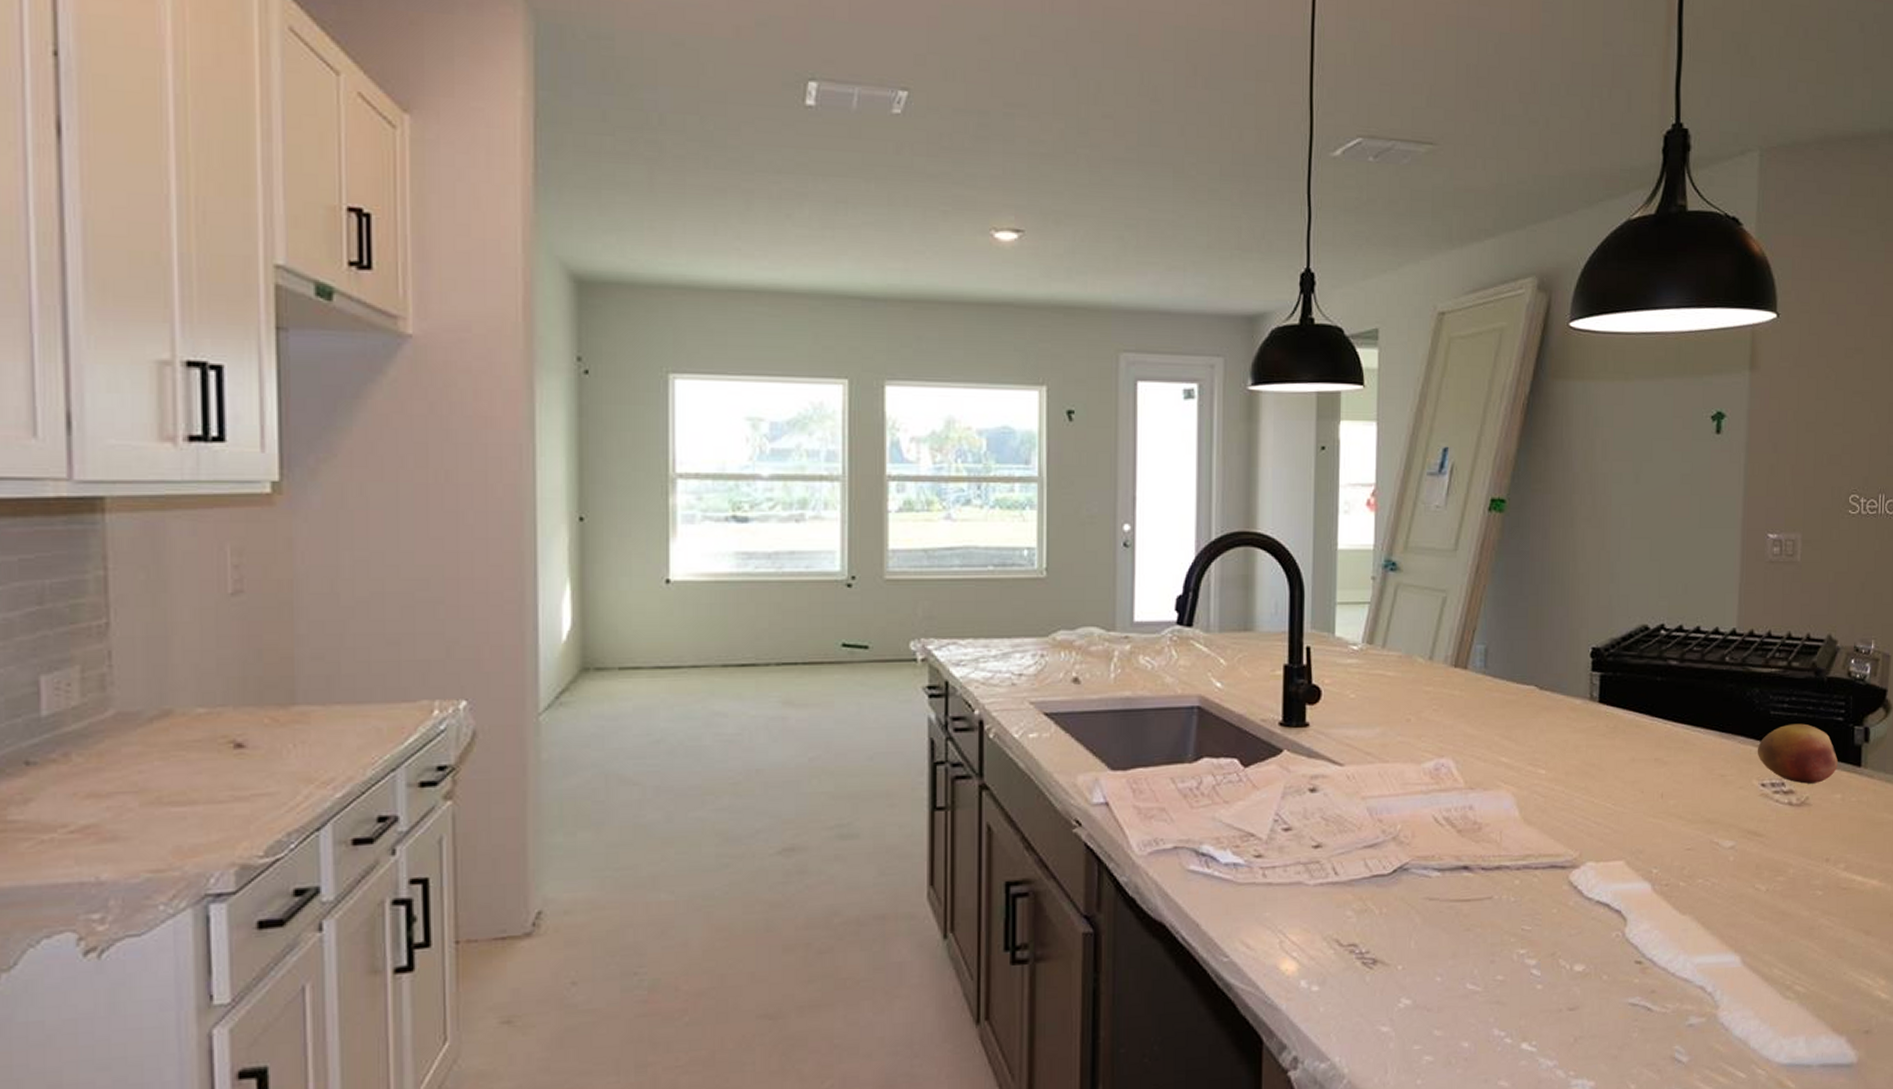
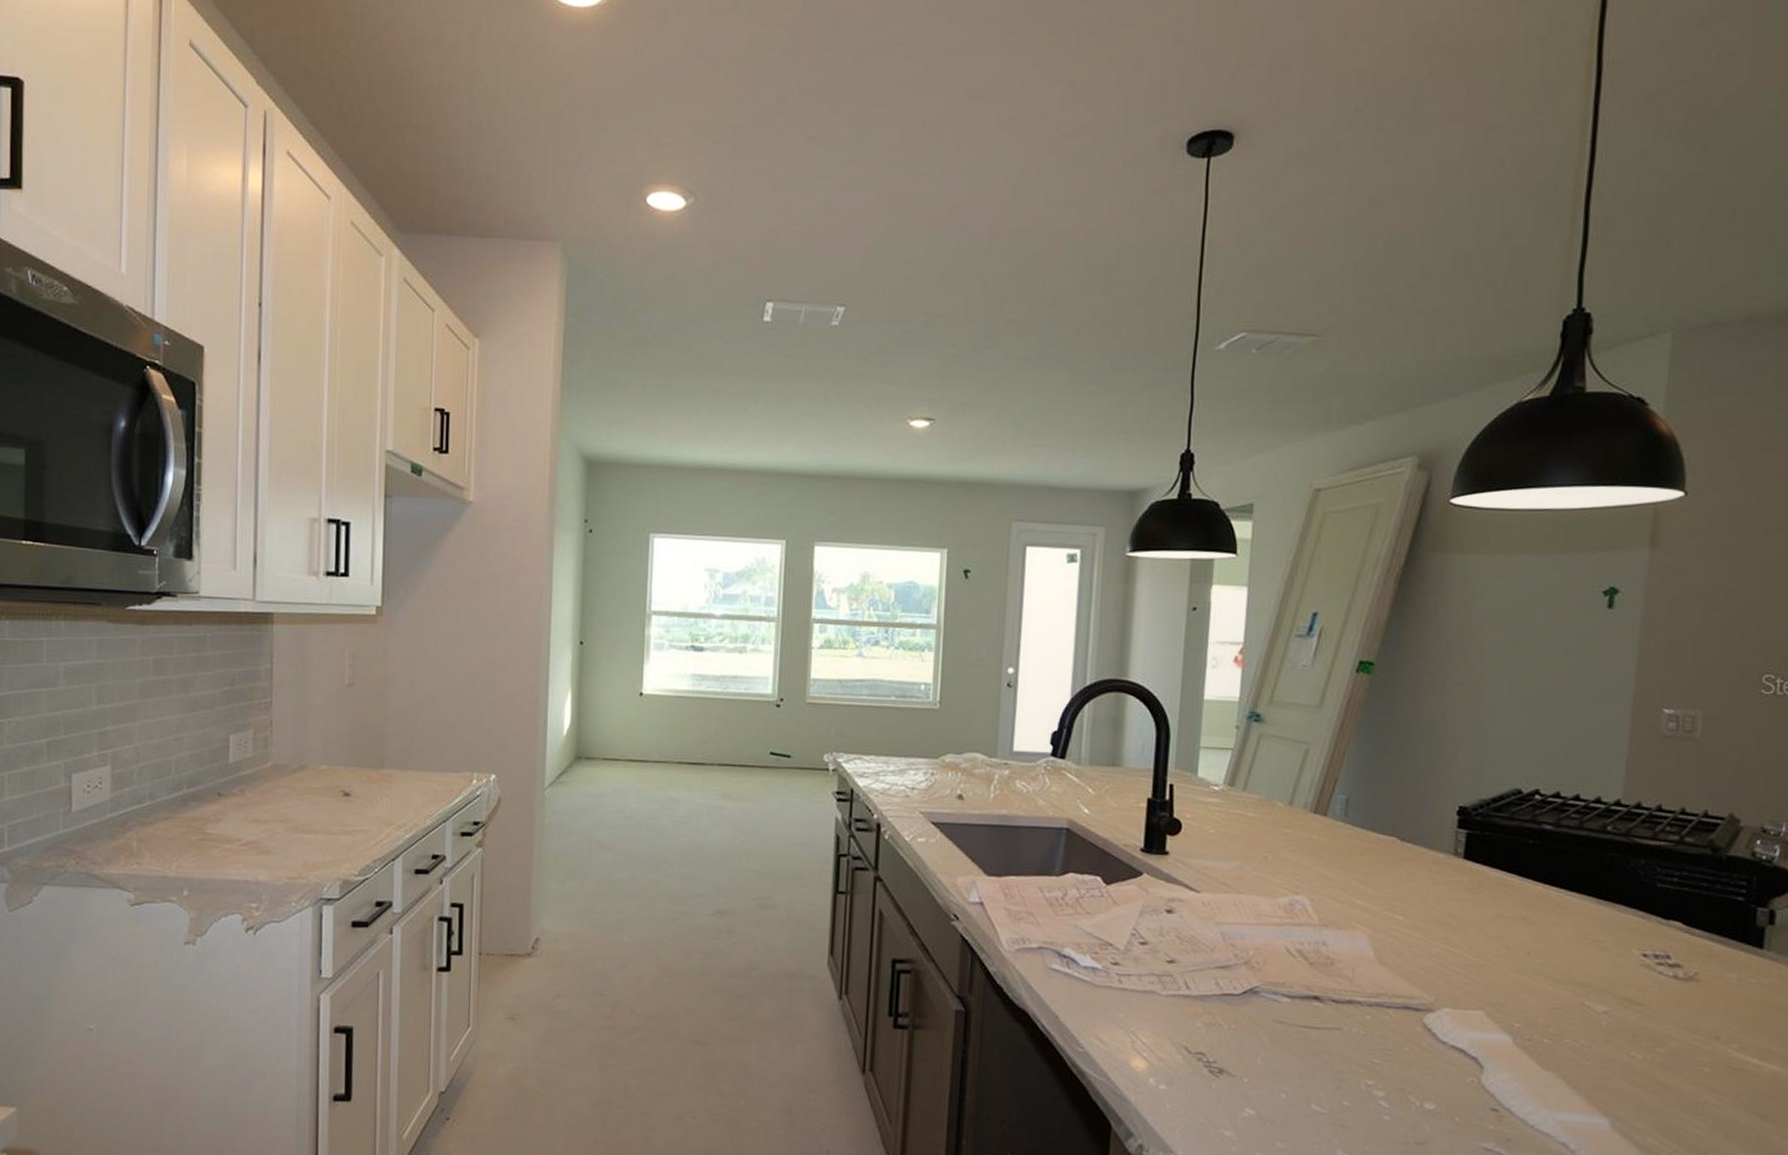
fruit: present [1757,723,1838,784] -> none [1639,898,1735,960]

